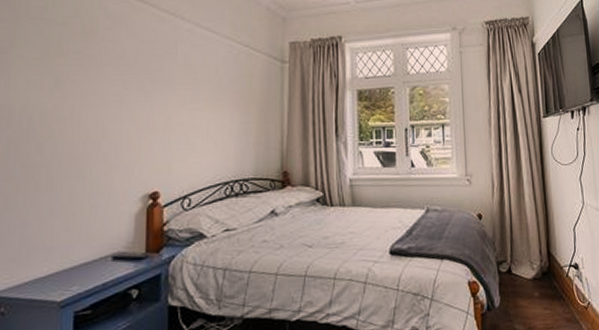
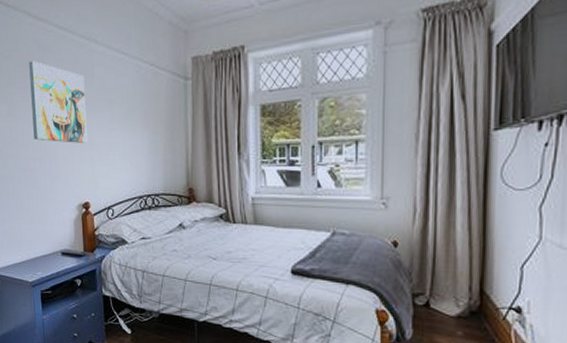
wall art: none [88,30,164,125] -> present [29,61,88,144]

